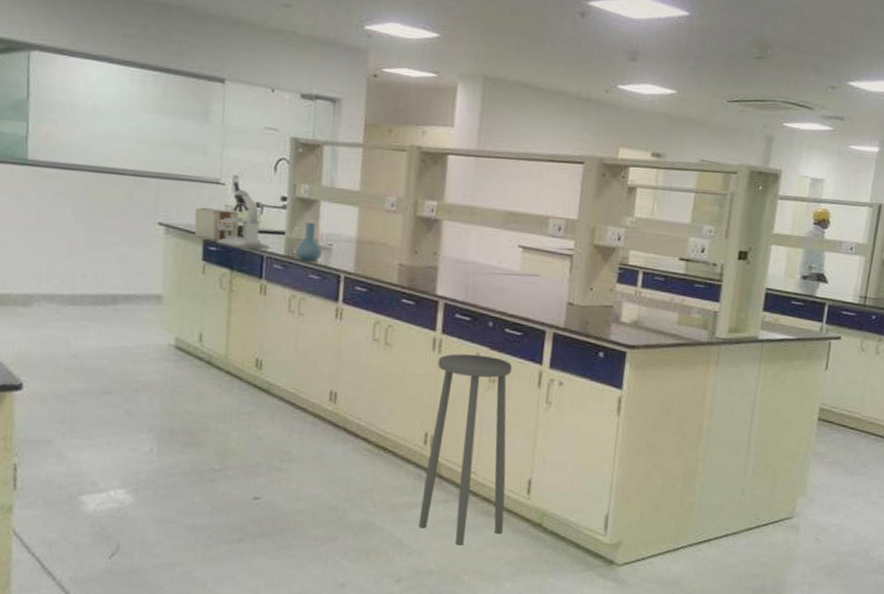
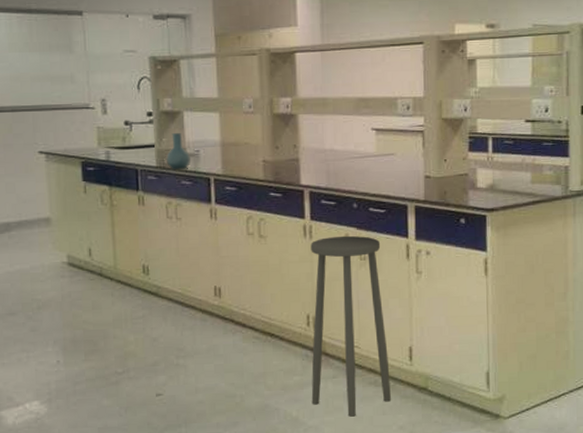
box: present [194,207,239,242] -> none [70,131,112,162]
microscope: present [217,182,270,250] -> none [94,104,143,167]

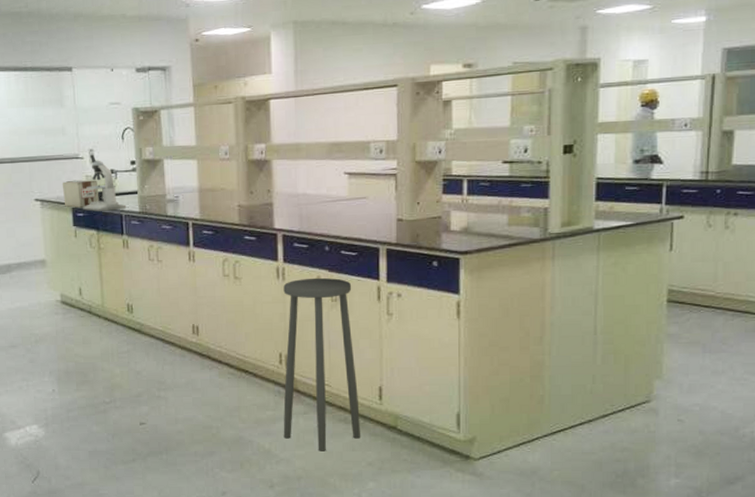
box: none [70,131,112,162] -> present [62,179,99,209]
microscope: none [94,104,143,167] -> present [83,154,127,212]
flask: present [166,132,190,170] -> none [148,179,170,215]

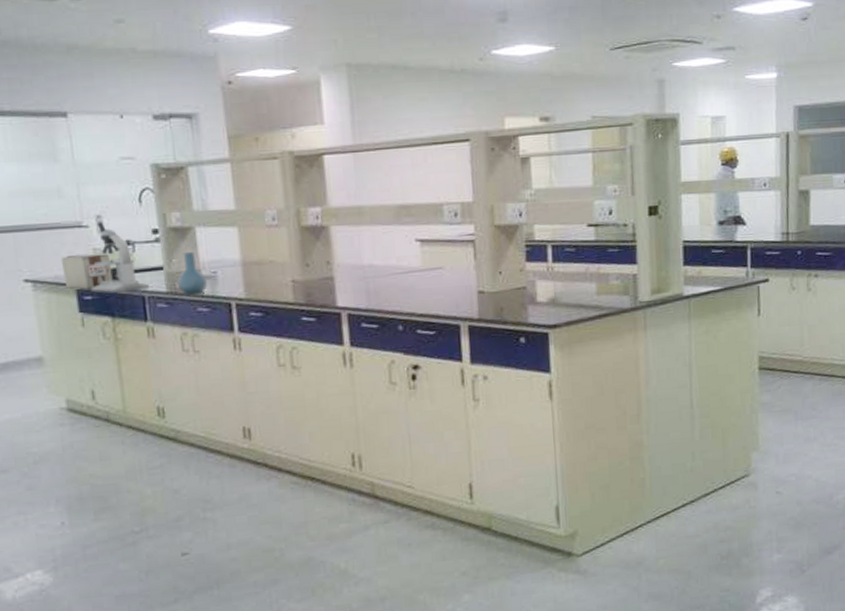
flask: none [148,179,170,215] -> present [178,251,207,295]
stool: present [283,277,360,451] -> none [352,362,451,565]

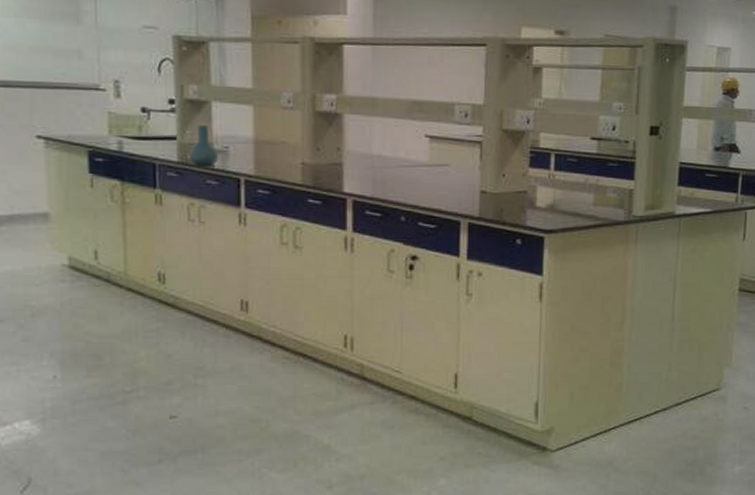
box: present [60,253,113,290] -> none [75,116,126,152]
microscope: present [91,221,150,294] -> none [103,86,162,159]

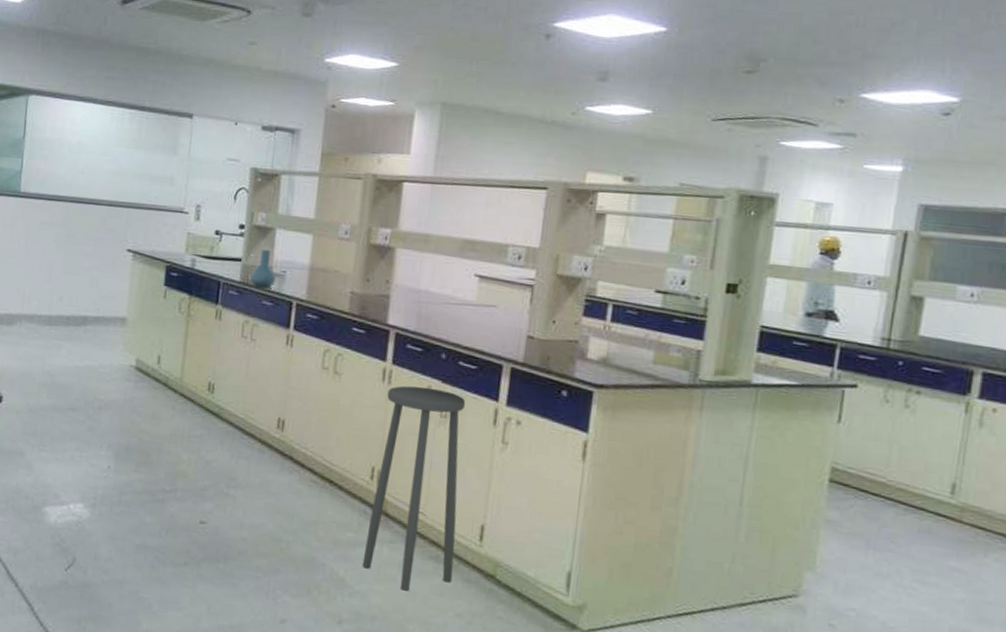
stool: none [345,251,433,446] -> present [362,385,466,591]

